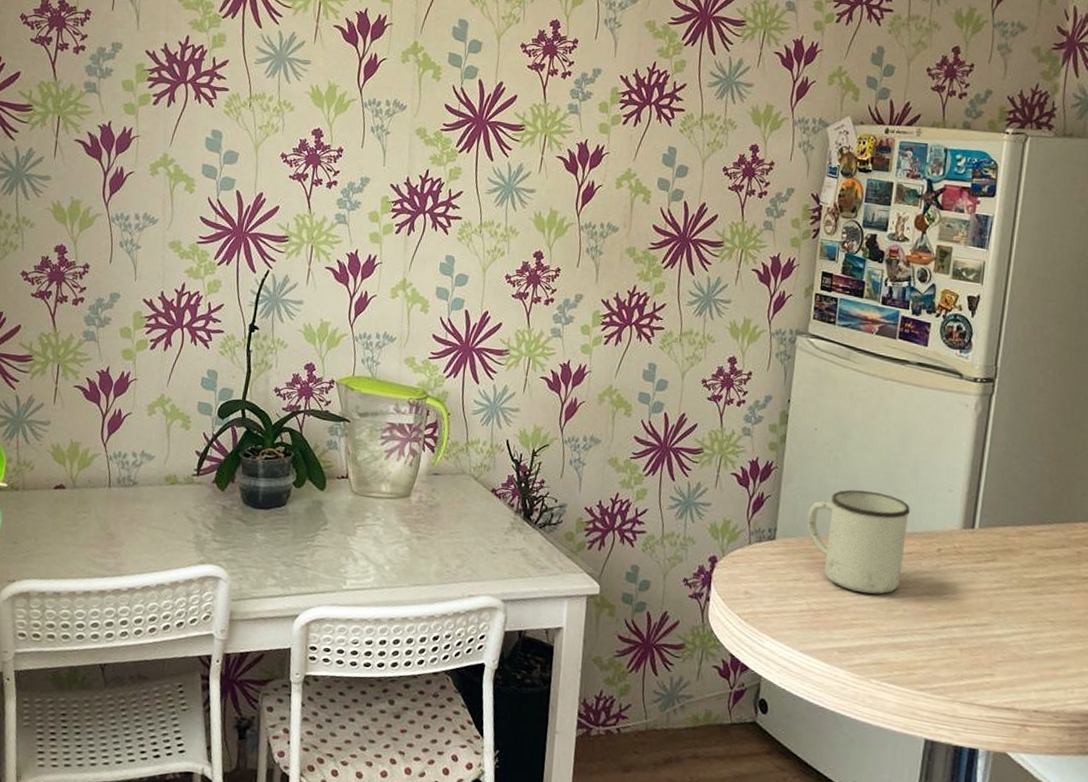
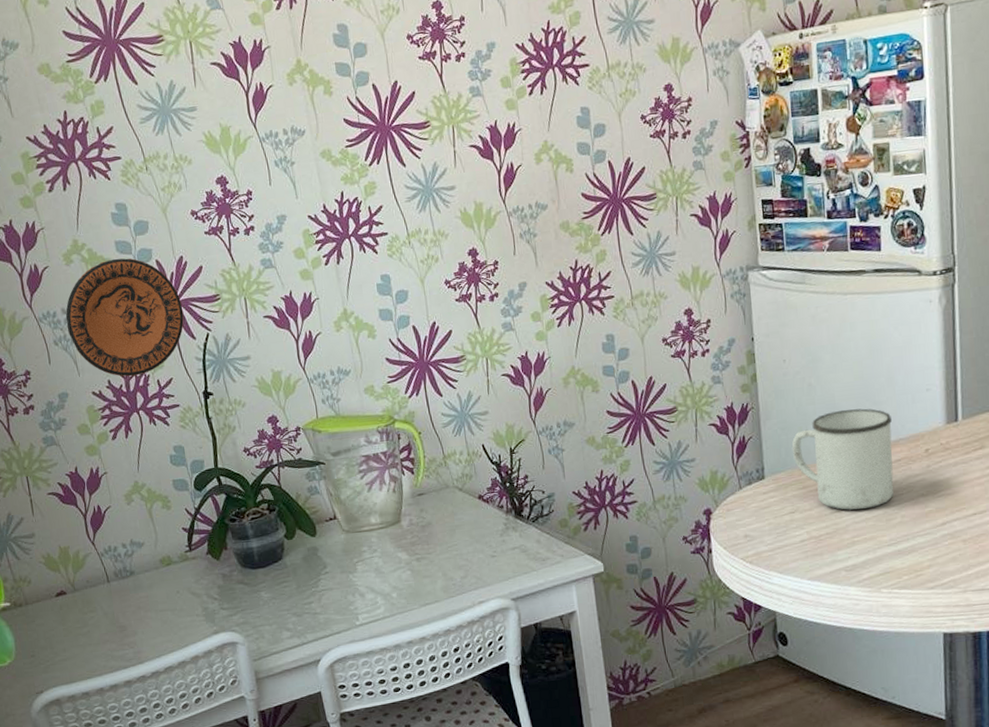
decorative plate: none [135,179,251,294] -> present [65,258,184,377]

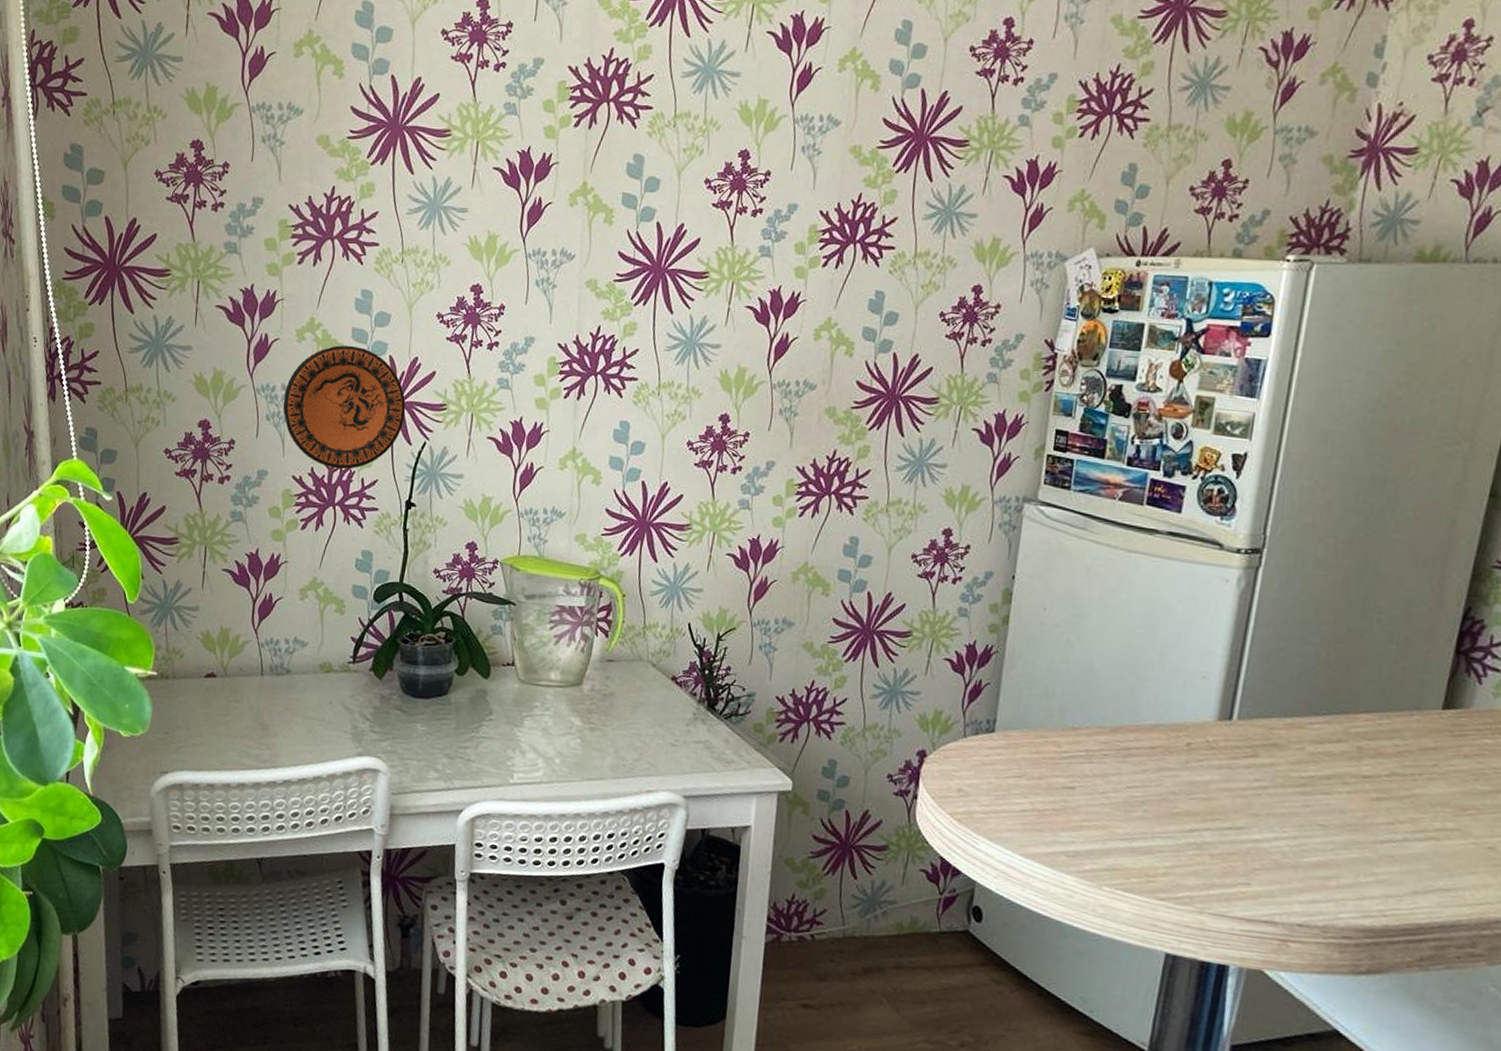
mug: present [791,408,894,510] -> none [1032,676,1155,793]

